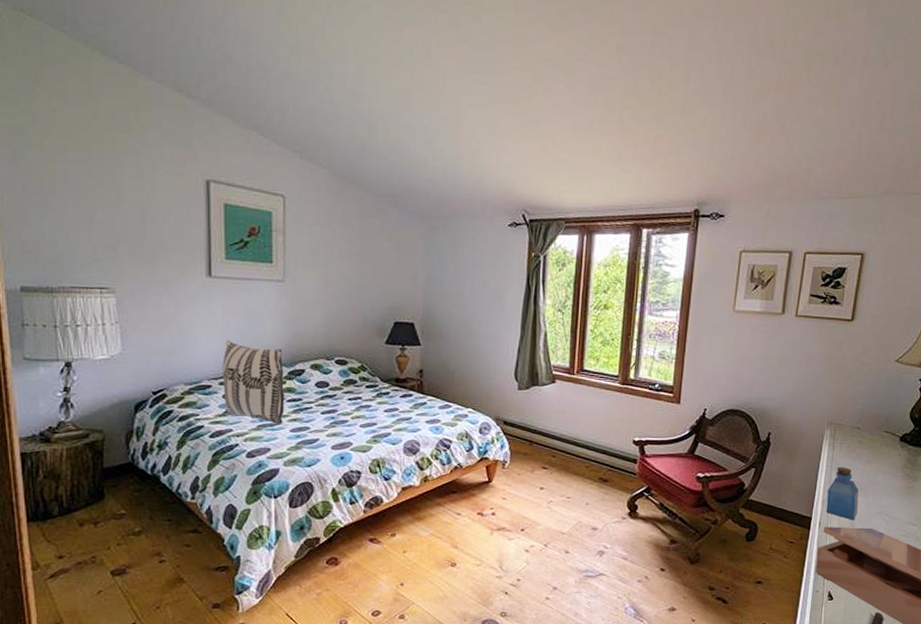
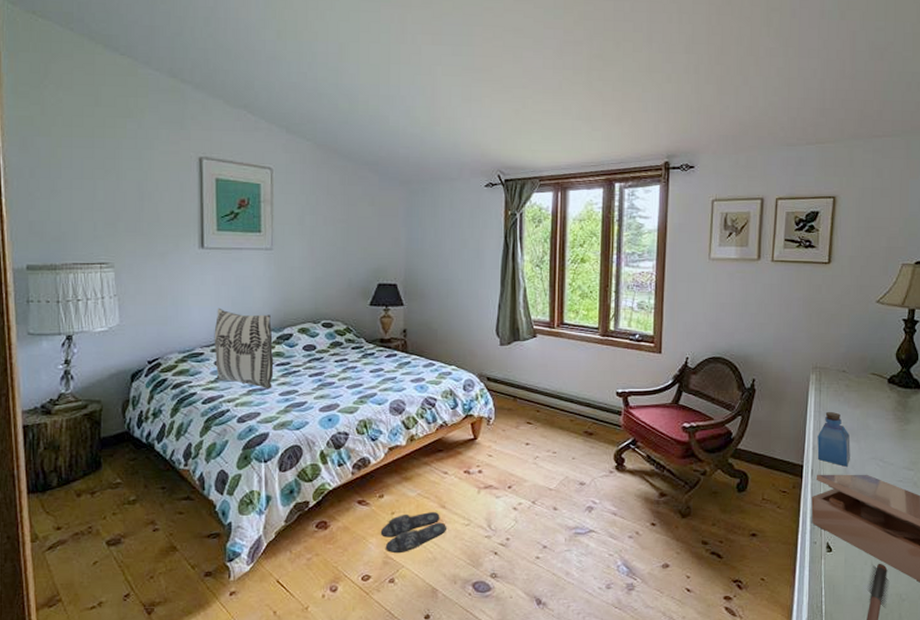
slippers: none [393,552,458,590] -> present [381,512,446,552]

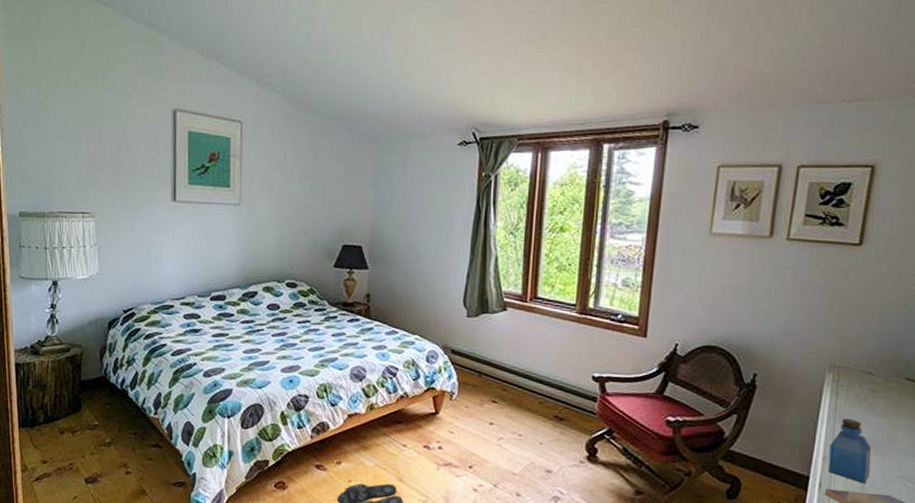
pillow: present [214,308,274,388] -> none [183,261,239,345]

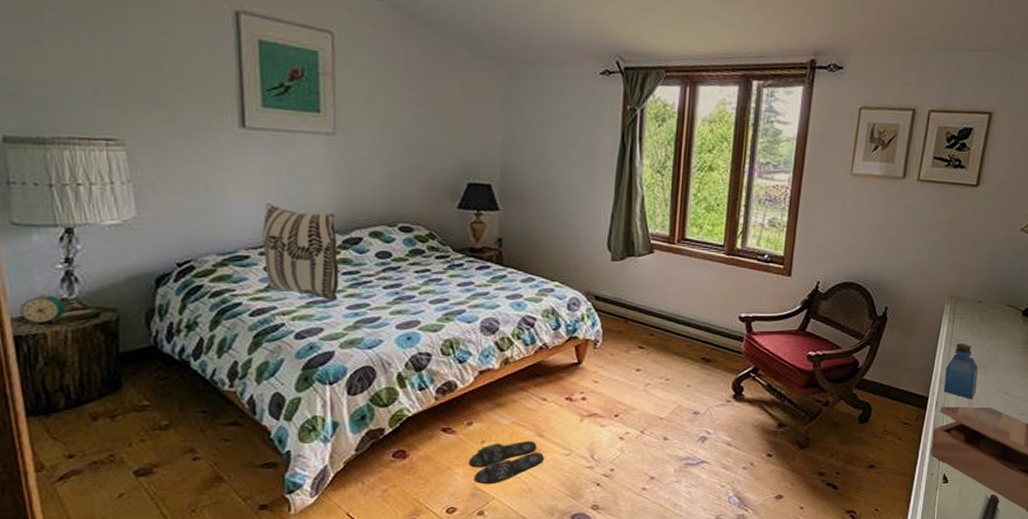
alarm clock: none [20,331,49,355] -> present [19,294,66,323]
pillow: none [183,261,239,345] -> present [262,202,339,301]

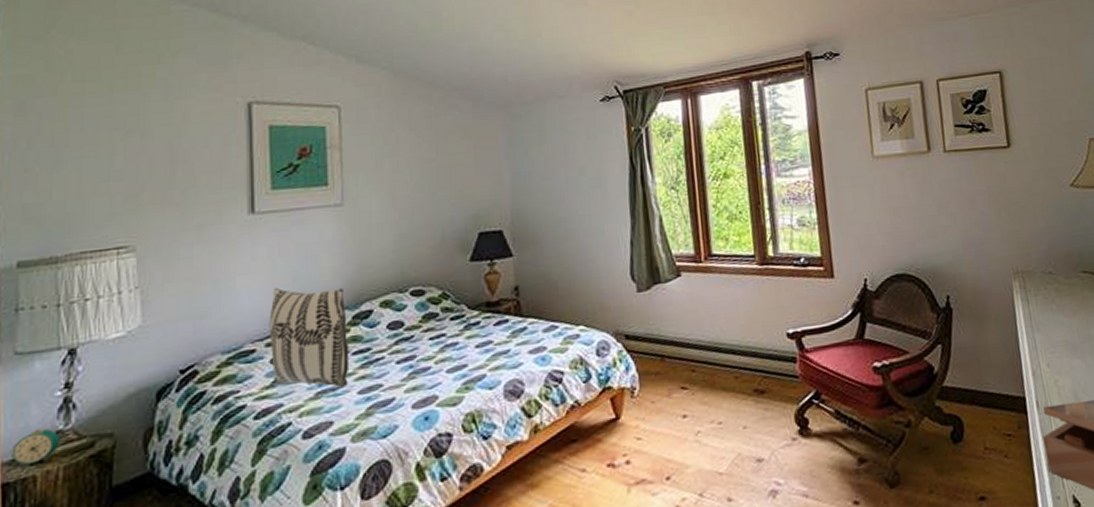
perfume bottle: present [943,343,978,399] -> none [1035,324,1079,392]

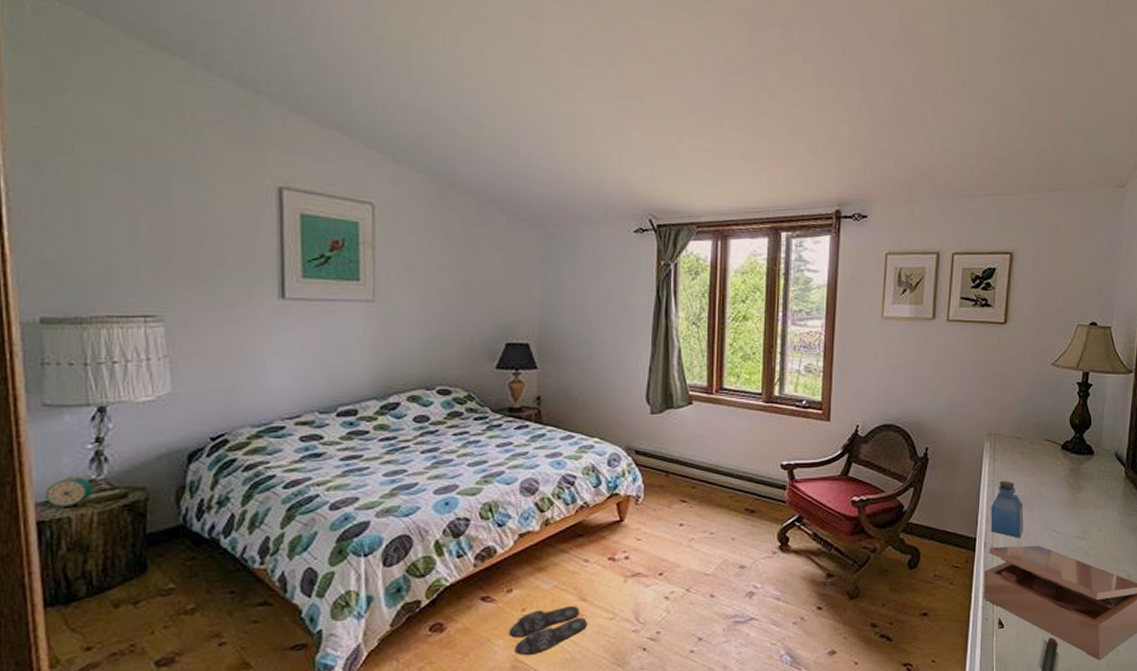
pillow: present [269,287,350,387] -> none [298,371,376,468]
perfume bottle: none [1035,324,1079,392] -> present [990,481,1024,538]

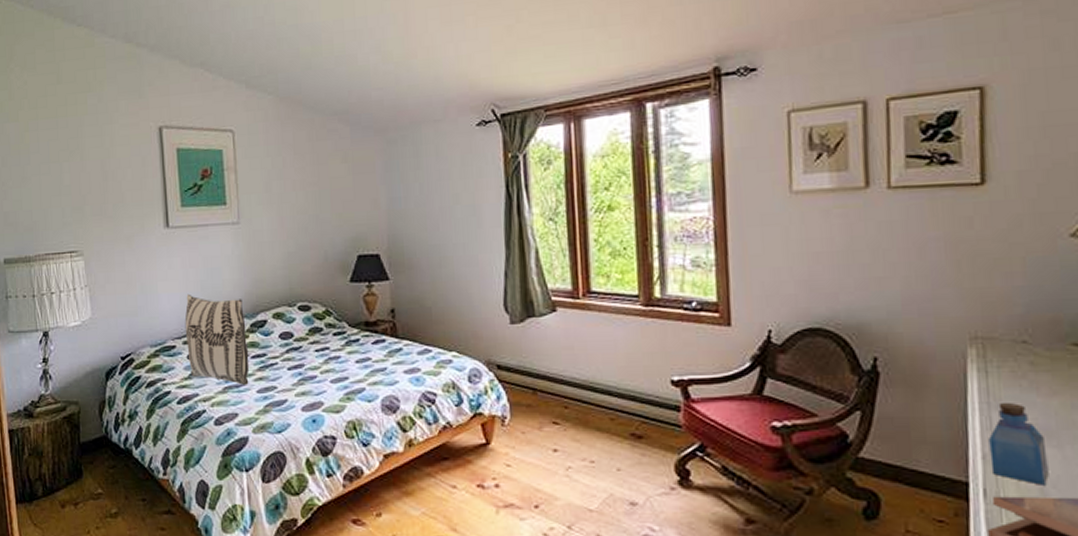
alarm clock: present [45,476,93,507] -> none [13,391,43,418]
pillow: none [298,371,376,468] -> present [184,293,250,385]

